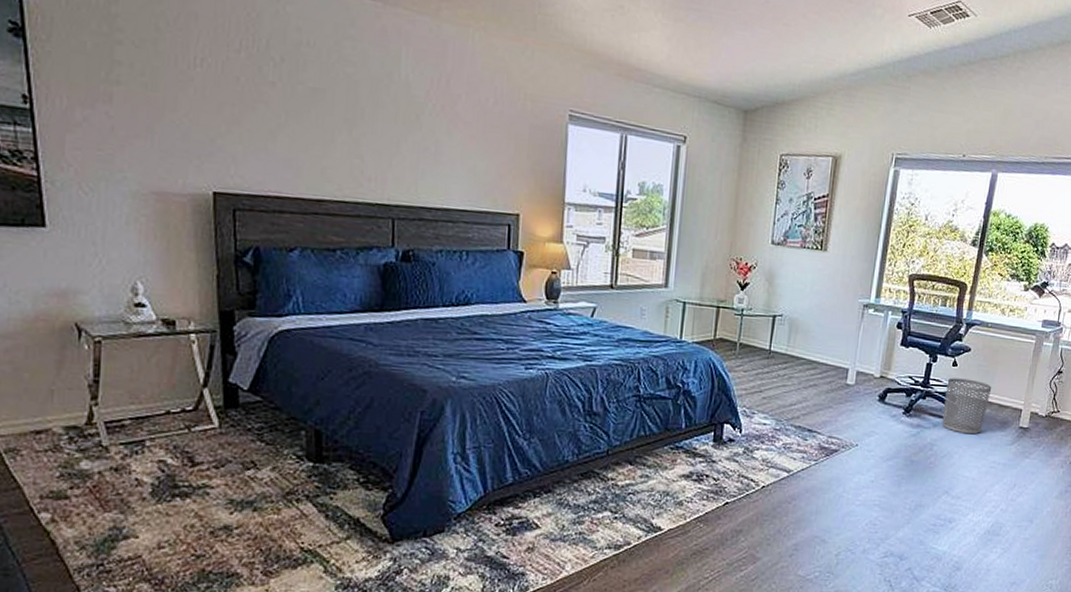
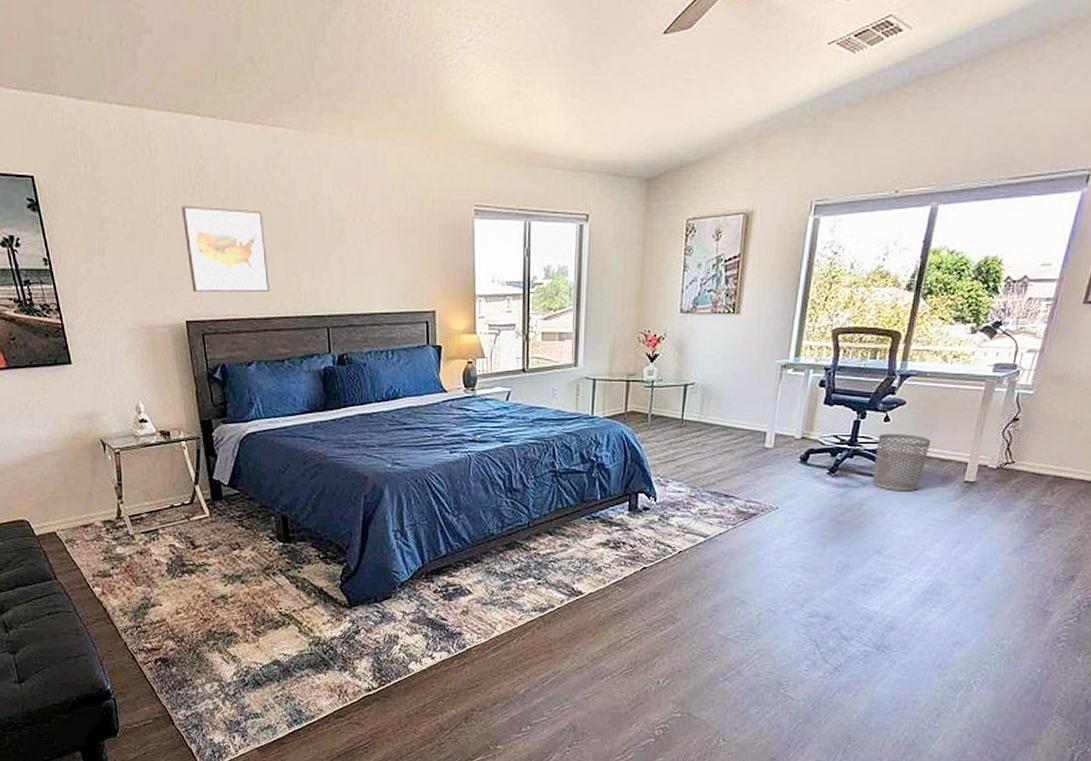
wall art: none [222,60,326,171] -> present [181,206,269,293]

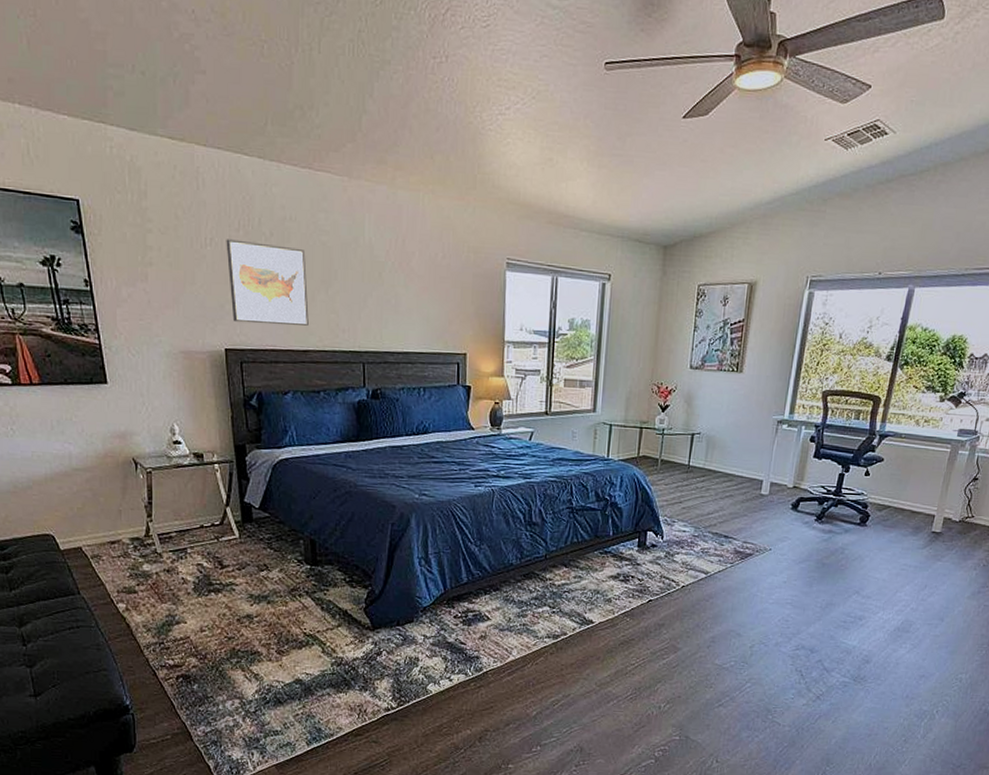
waste bin: present [872,434,931,492] -> none [853,486,905,539]

